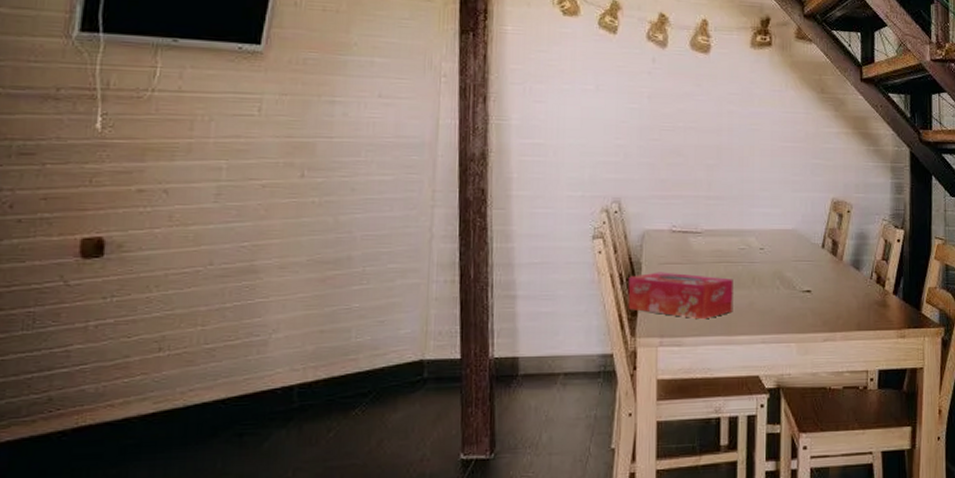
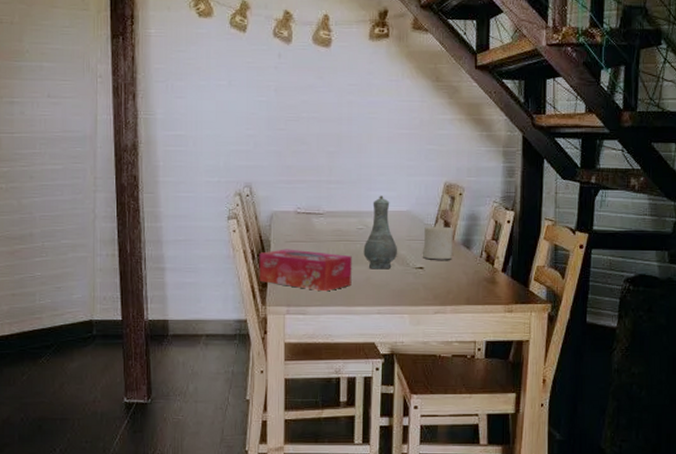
vase: none [746,212,784,294] -> present [363,195,398,270]
candle: none [810,240,842,282] -> present [423,221,453,260]

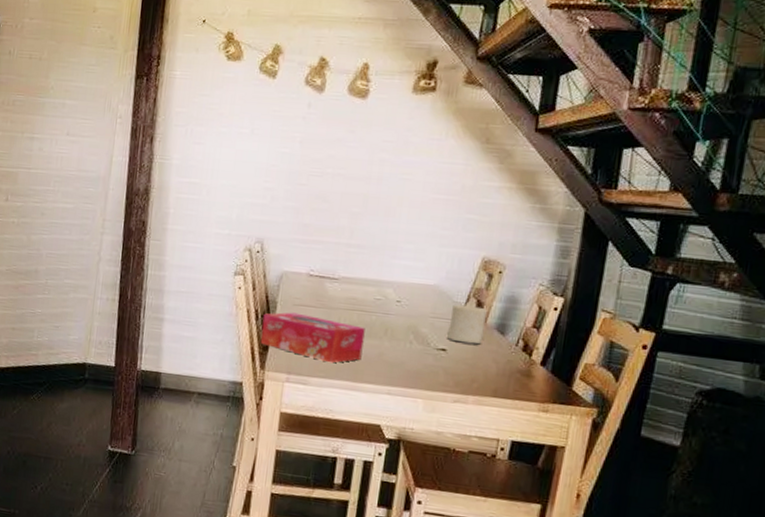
vase: present [363,195,398,270] -> none [378,265,419,347]

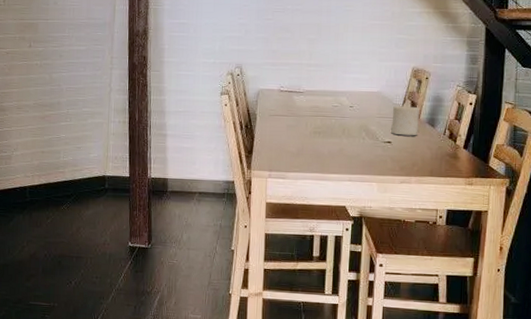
tissue box: present [260,312,365,363] -> none [245,121,327,160]

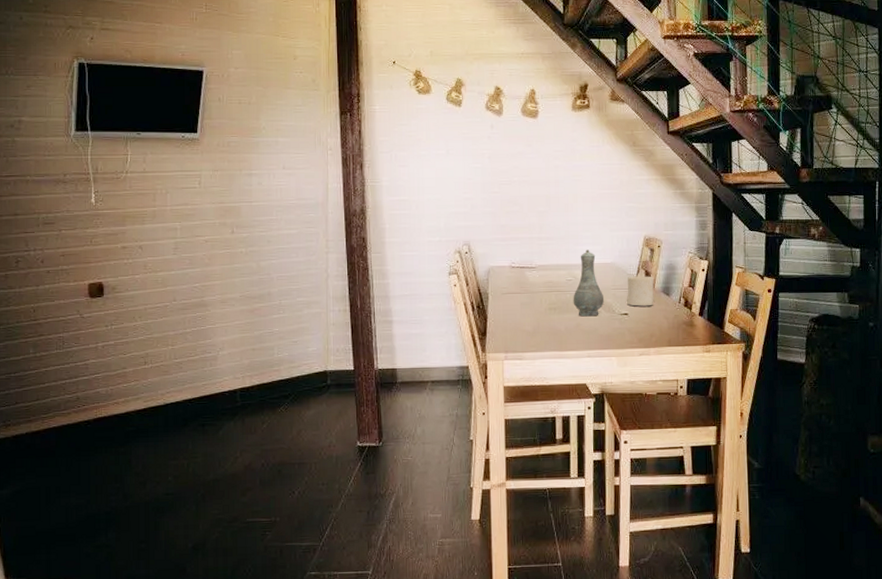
vase: none [337,78,369,143] -> present [573,249,605,317]

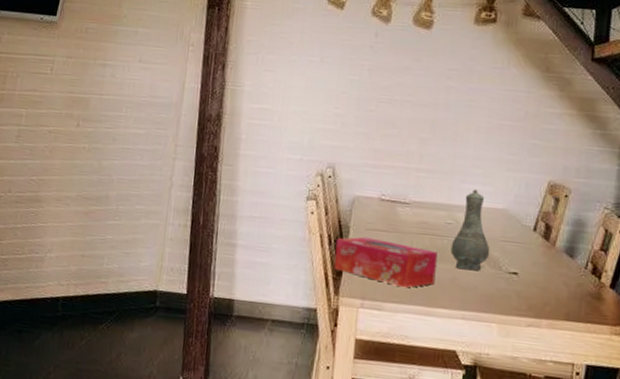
tissue box: none [478,300,563,338] -> present [333,237,438,288]
candle: present [627,271,654,307] -> none [518,224,555,268]

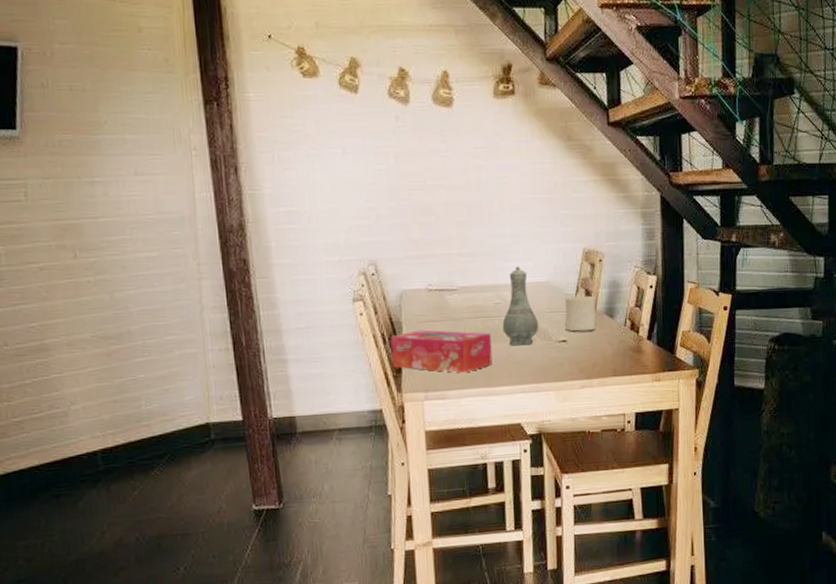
candle: none [518,224,555,268] -> present [565,290,596,332]

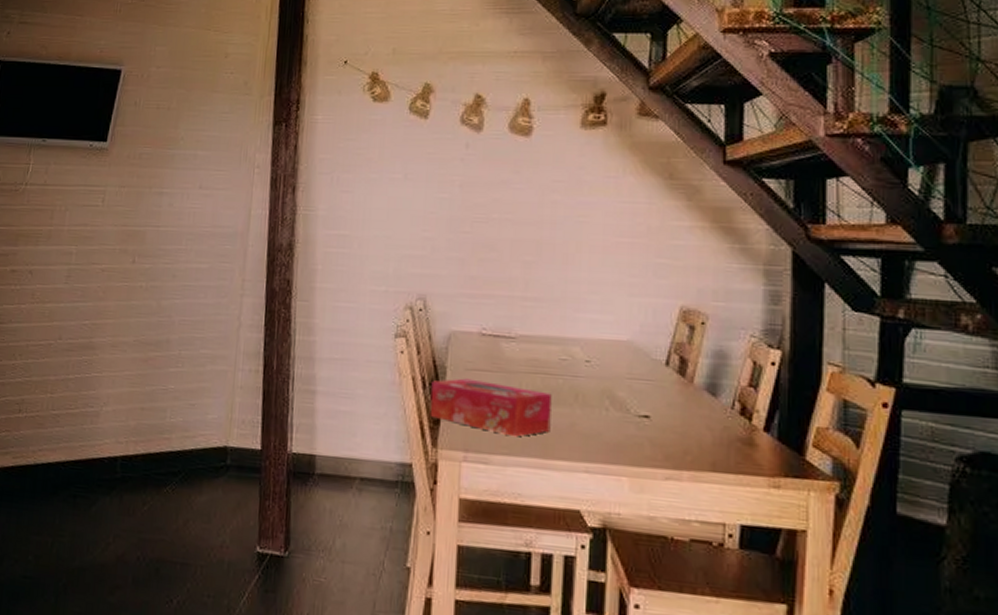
vase: present [502,266,539,346] -> none [567,319,615,415]
candle: present [565,290,596,332] -> none [649,357,692,409]

